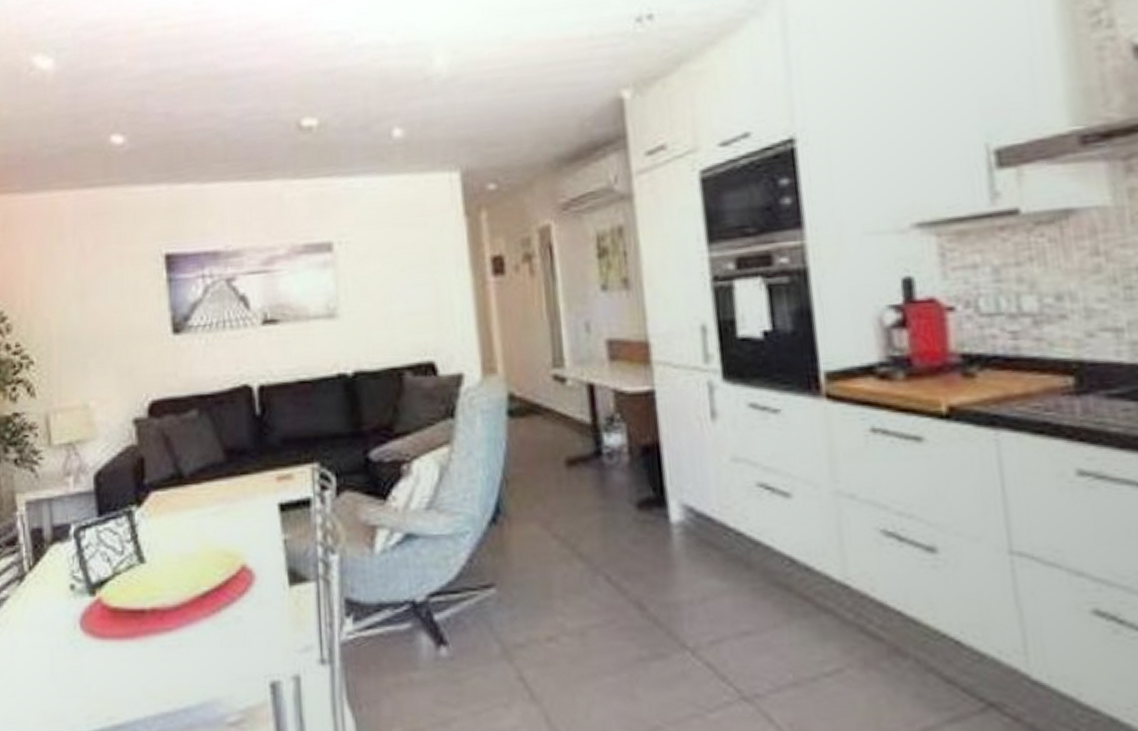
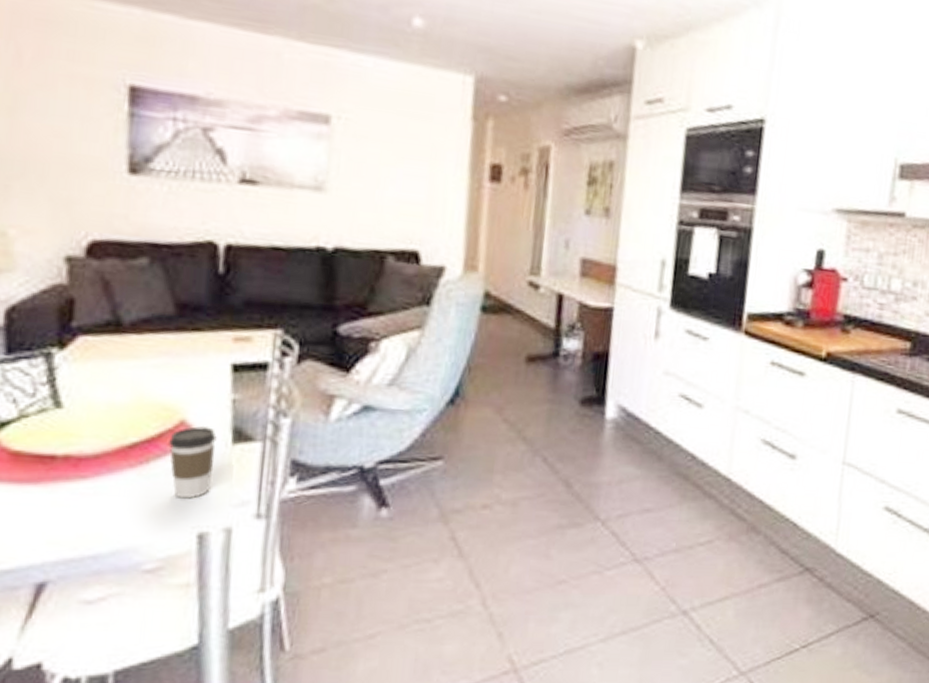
coffee cup: none [234,570,277,646] -> present [169,426,217,499]

